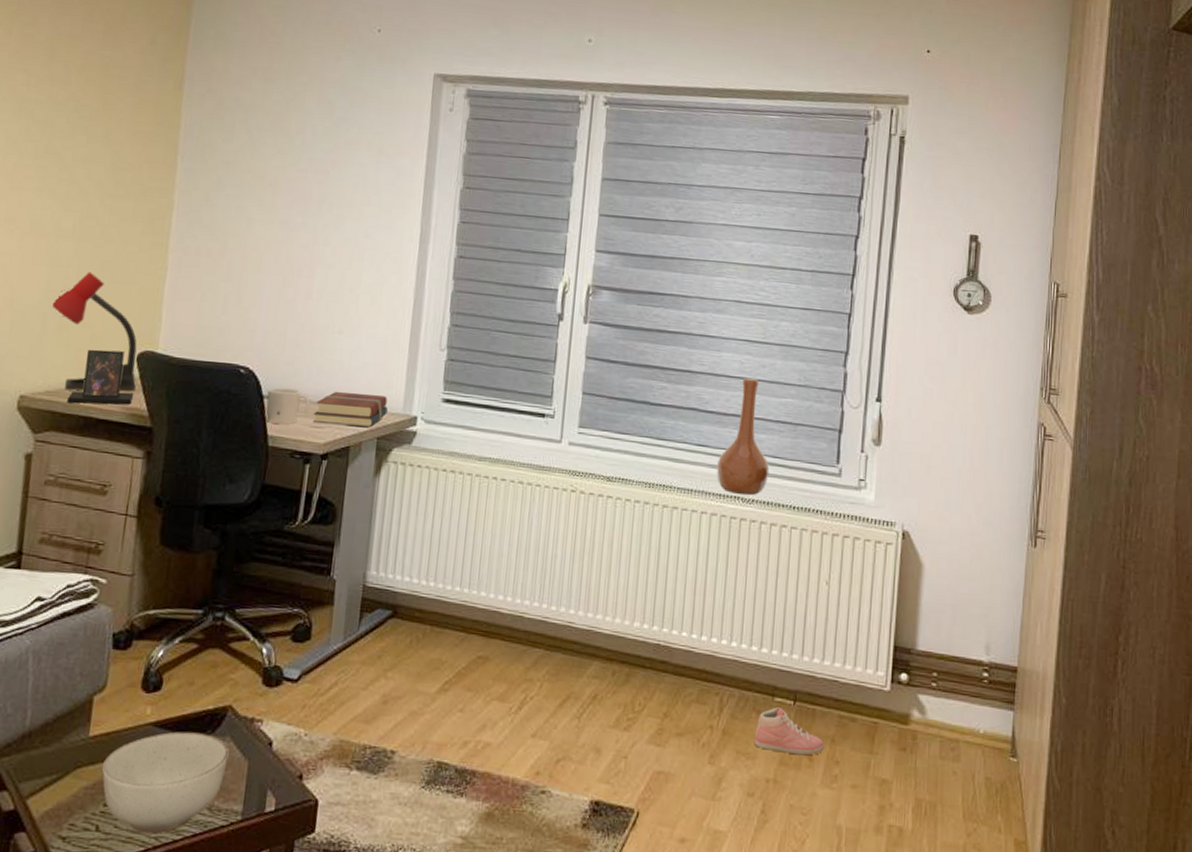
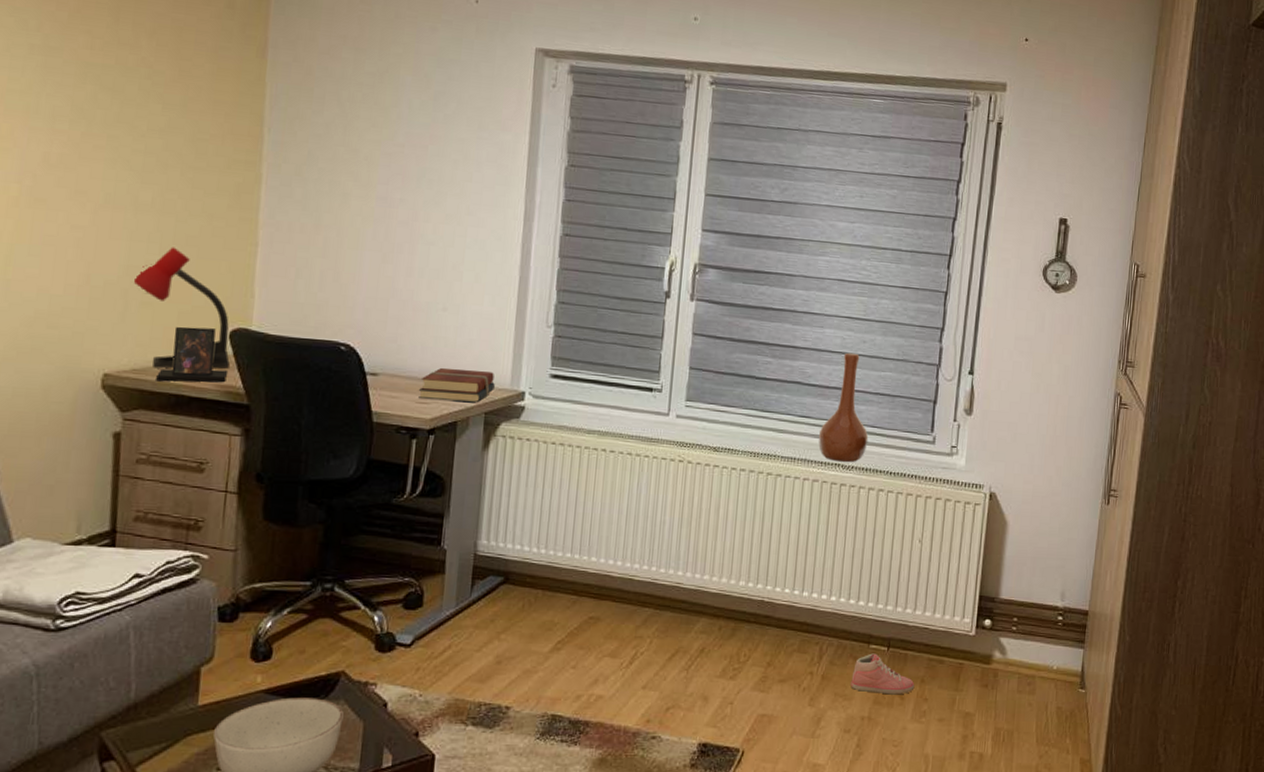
mug: present [266,387,311,425] -> none [369,364,416,401]

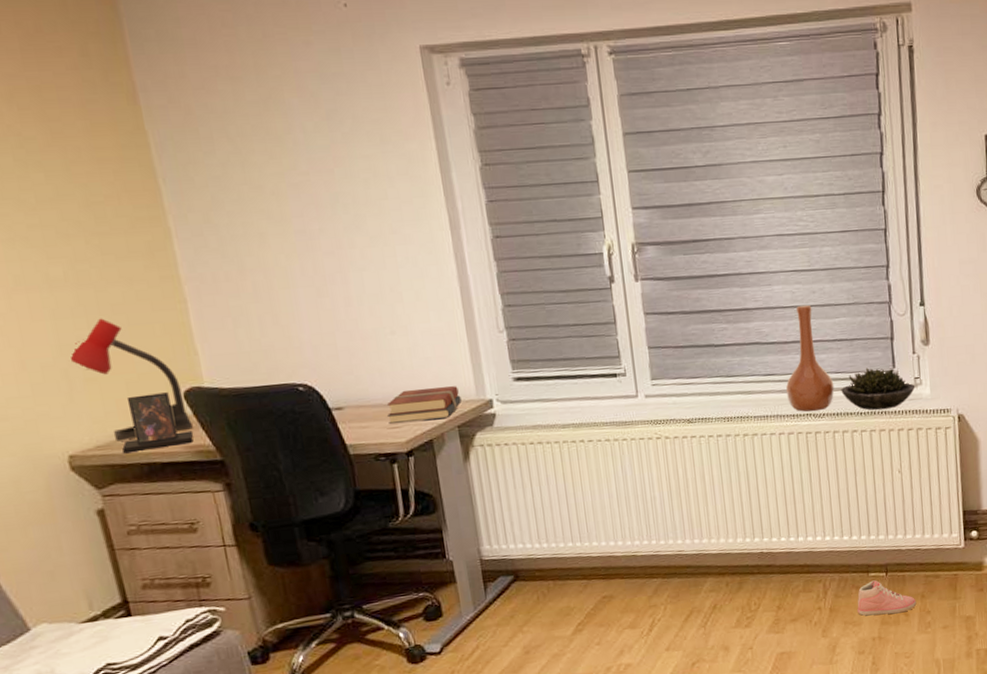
succulent plant: none [874,427,951,474] -> present [841,368,916,411]

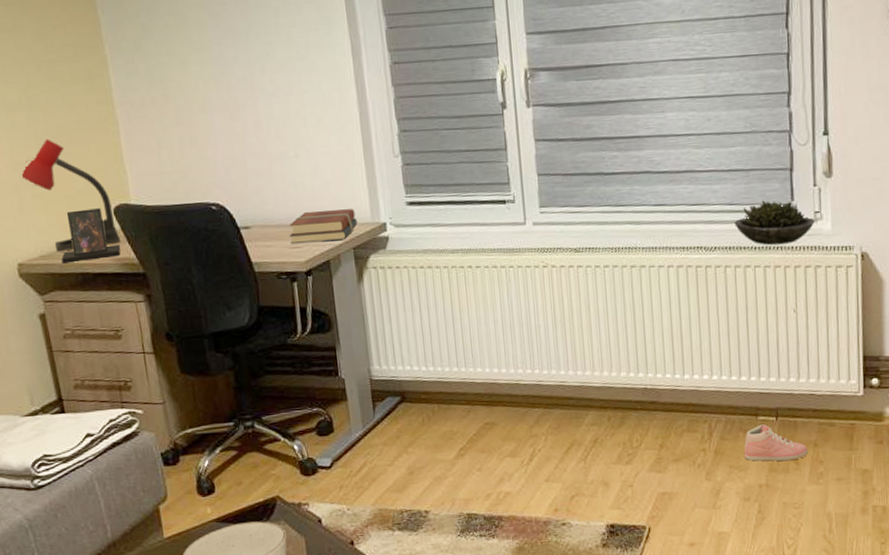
vase: present [785,304,835,413] -> none [676,132,728,245]

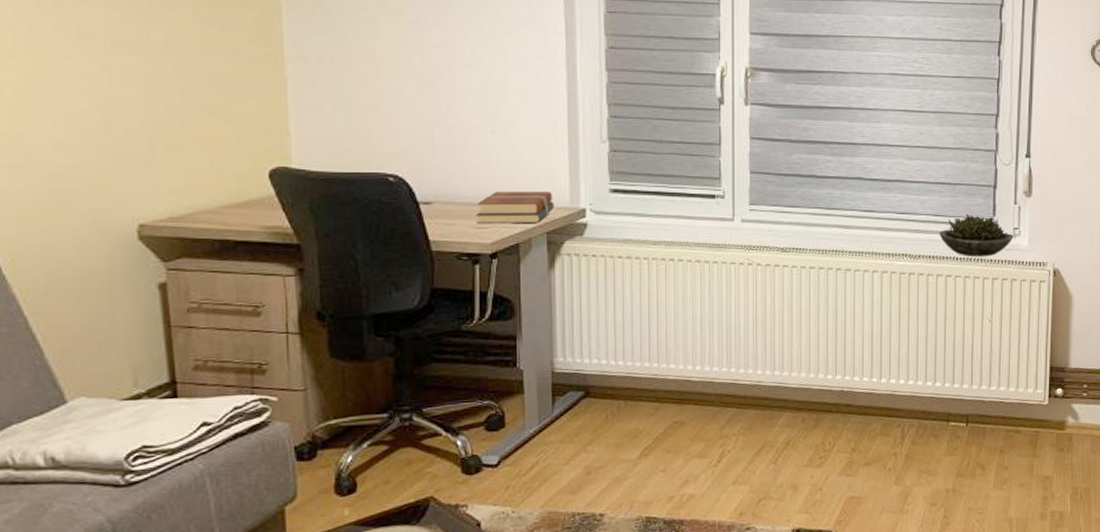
desk lamp: present [22,139,120,252] -> none [158,88,273,215]
photo frame: present [61,208,121,264] -> none [196,170,273,228]
sneaker: present [744,424,809,462] -> none [934,430,995,467]

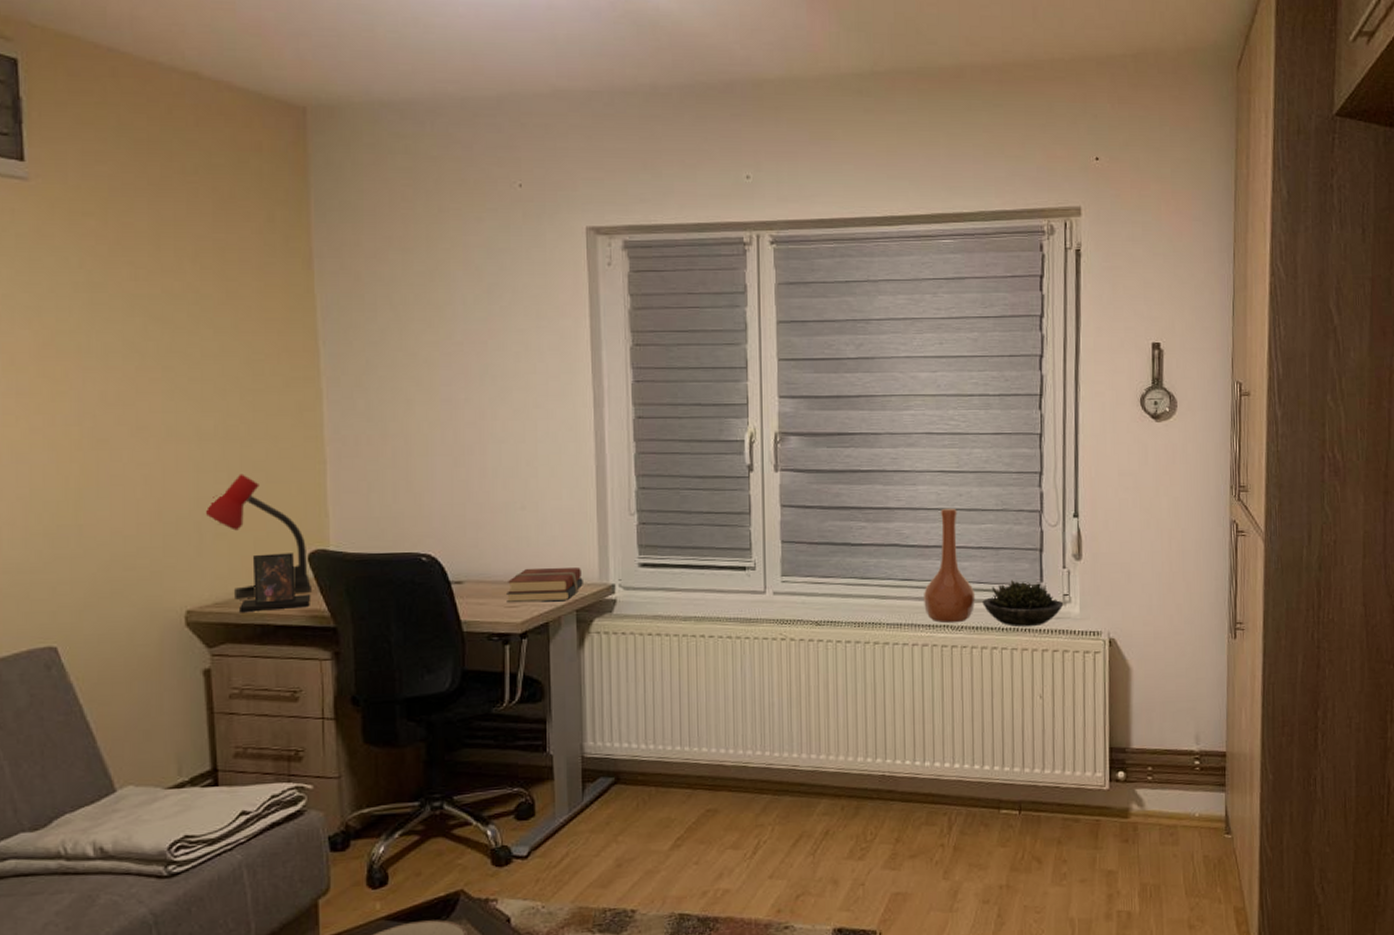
desk lamp: none [158,88,273,215] -> present [206,474,311,600]
photo frame: none [196,170,273,228] -> present [240,553,311,613]
vase: none [883,145,933,253] -> present [923,508,976,624]

